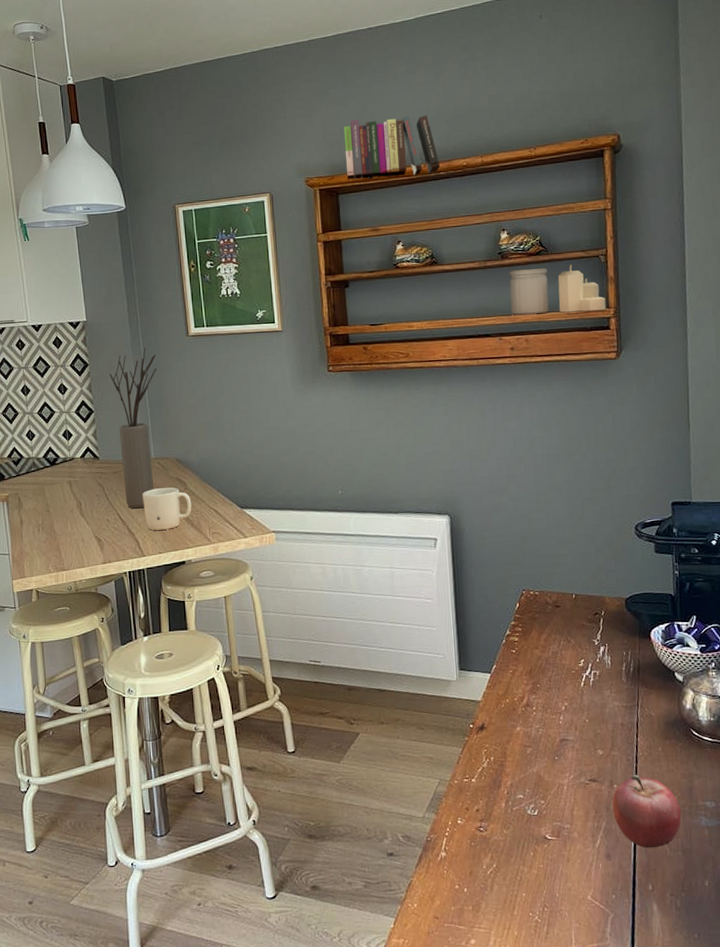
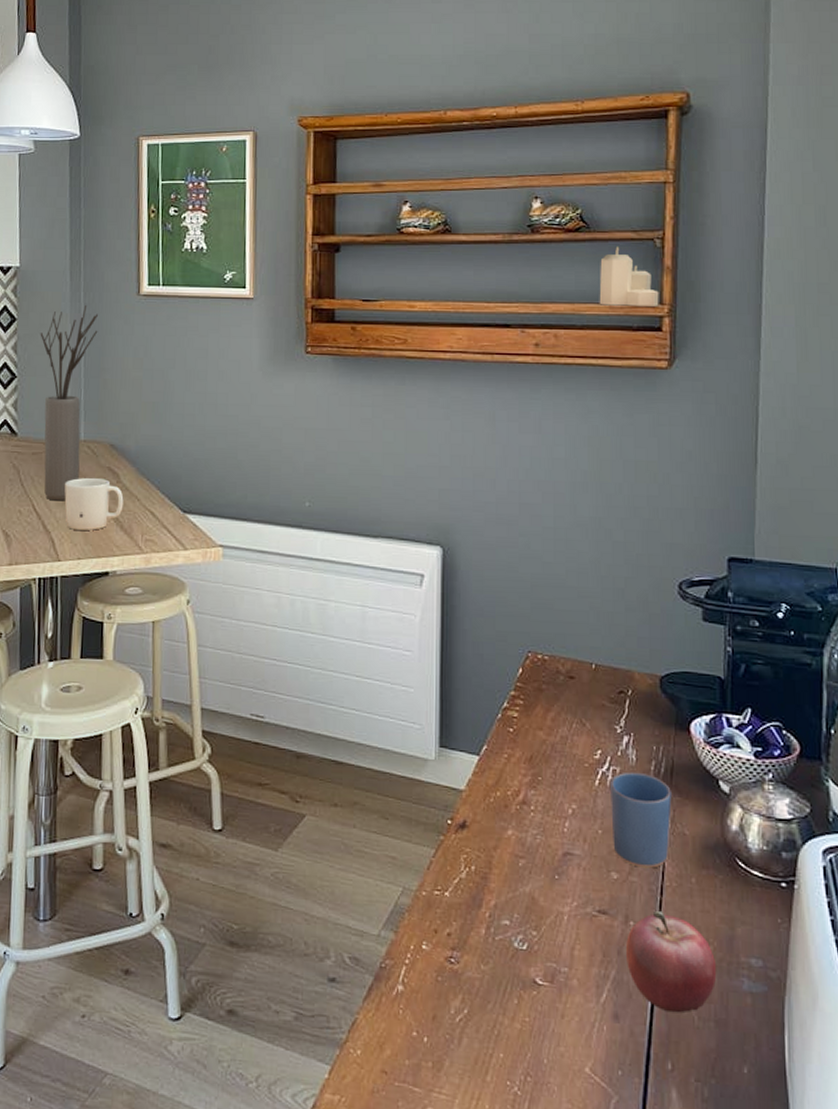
books: present [343,115,440,180] -> none [348,52,463,124]
jar: present [509,267,549,316] -> none [538,247,589,305]
mug: none [592,673,640,744] -> present [609,771,672,868]

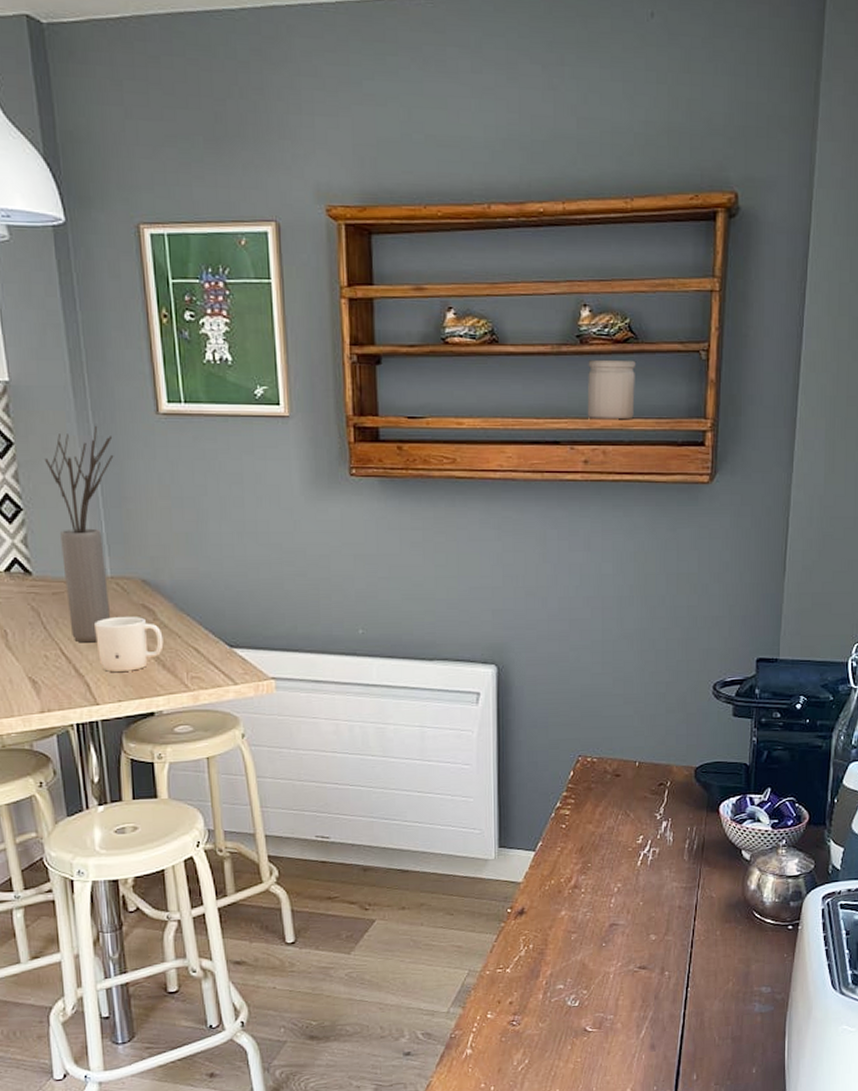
jar: none [538,247,589,305] -> present [587,359,636,420]
candle: present [599,246,659,308] -> none [646,359,703,422]
mug: present [609,771,672,868] -> none [649,850,702,928]
fruit: present [625,910,717,1013] -> none [661,960,735,1037]

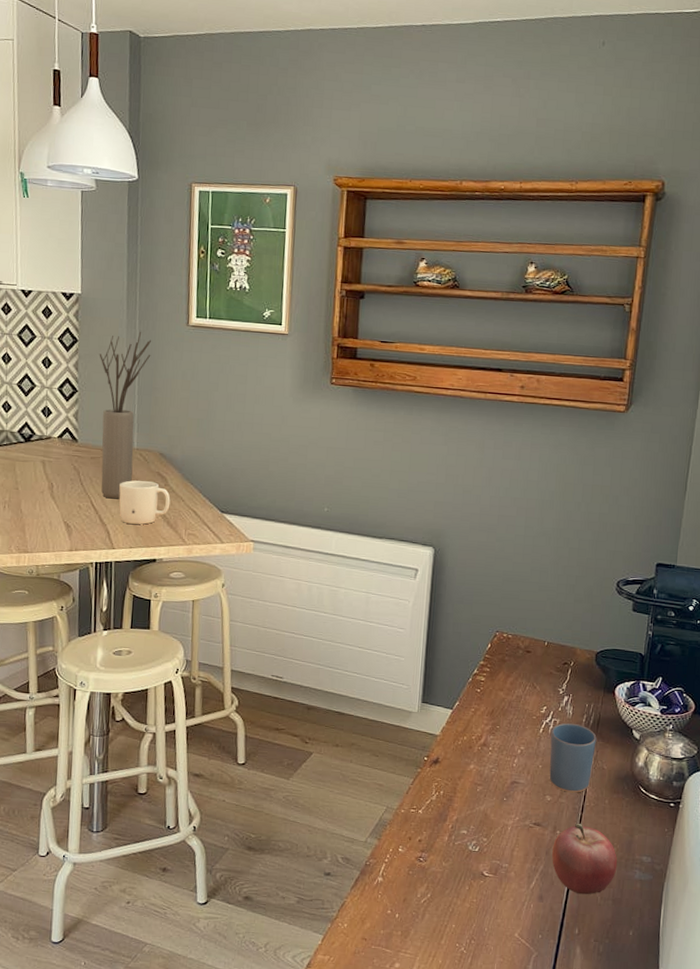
jar: present [587,359,636,420] -> none [526,306,571,356]
mug: none [649,850,702,928] -> present [549,722,597,793]
fruit: none [661,960,735,1037] -> present [551,823,618,895]

